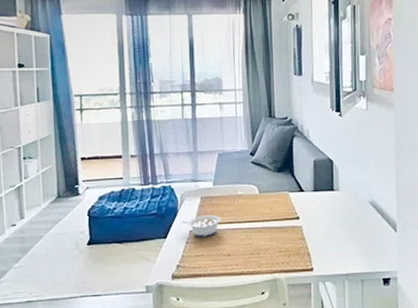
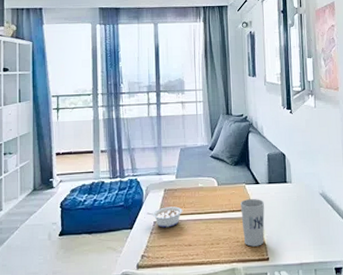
cup: none [283,206,310,257] -> present [241,198,265,247]

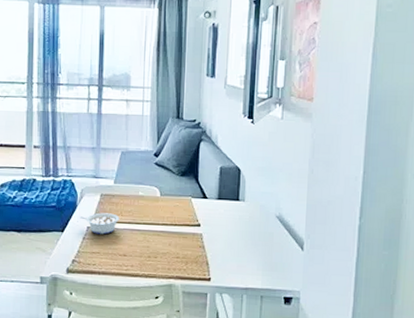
cup: present [241,198,265,247] -> none [184,213,212,265]

